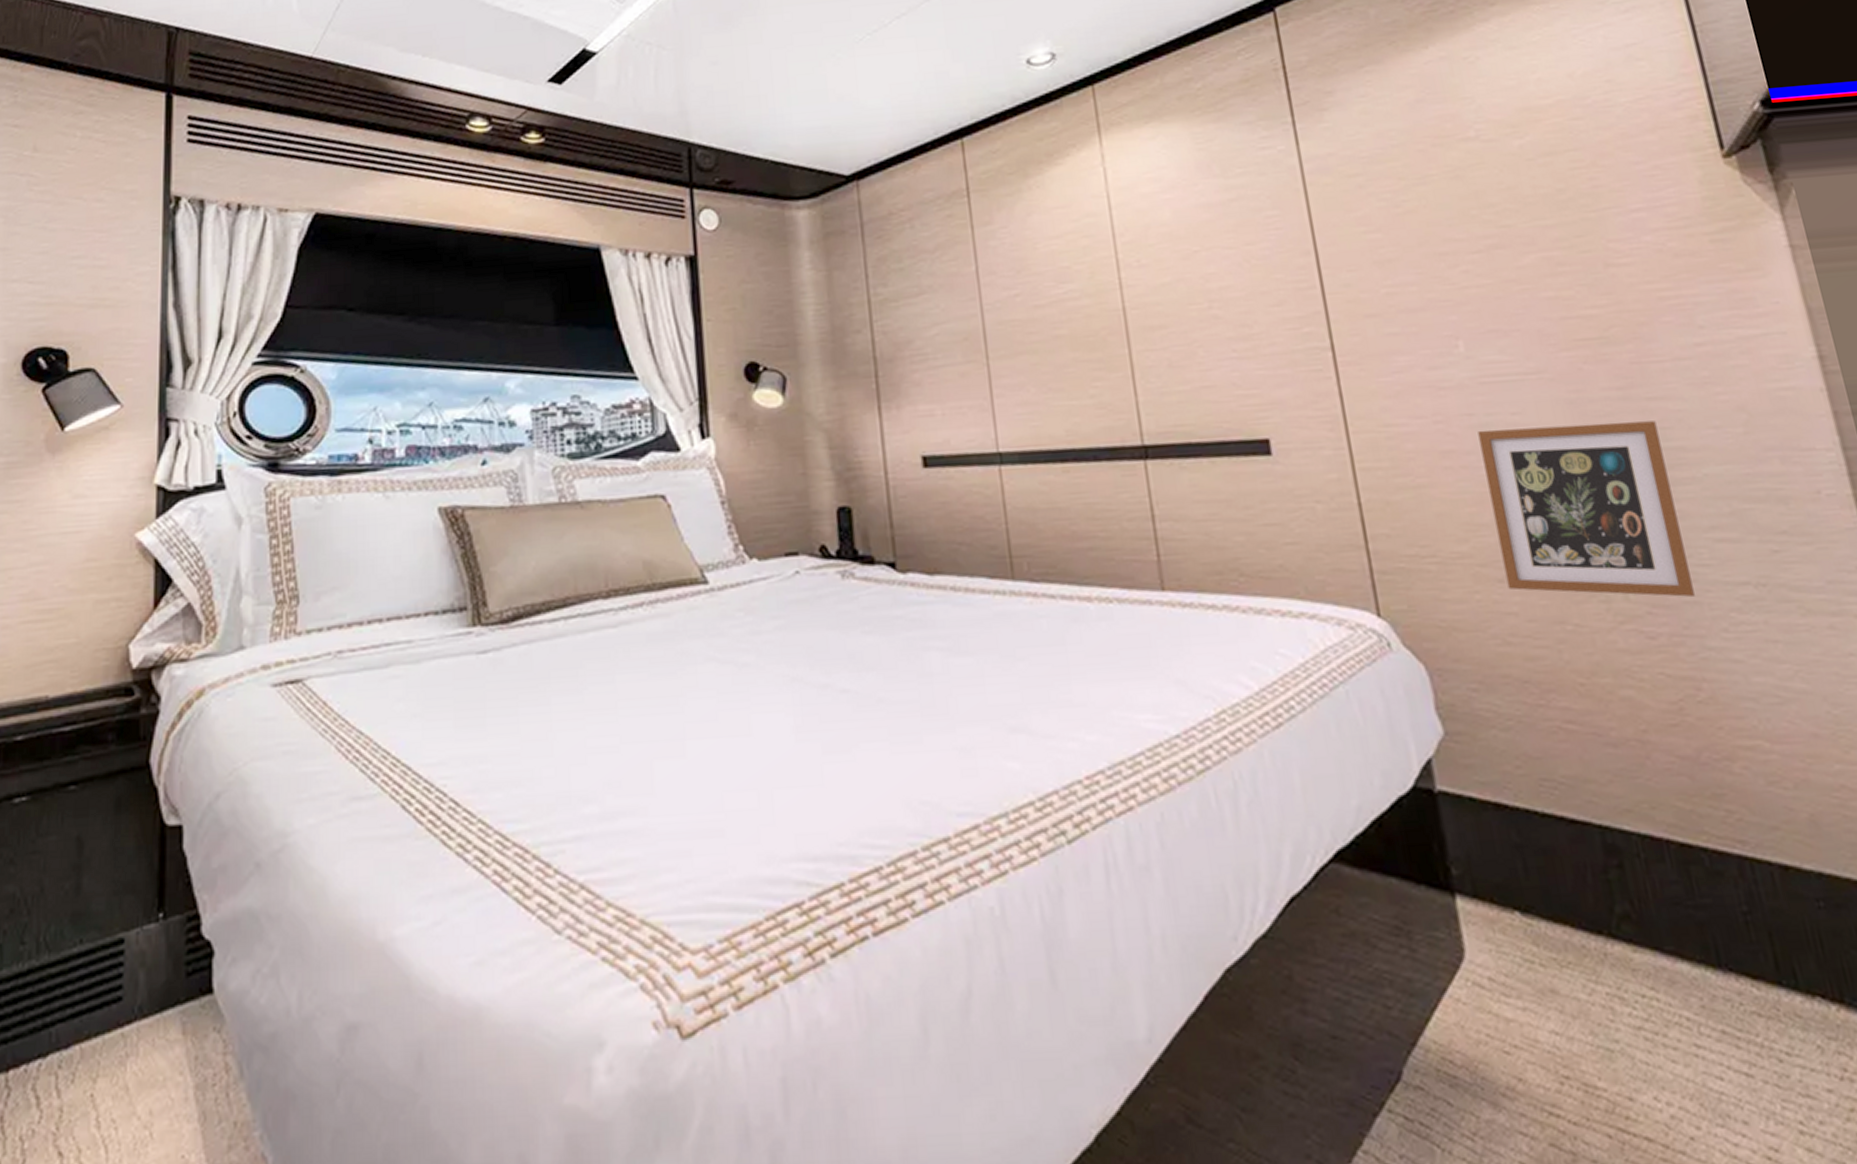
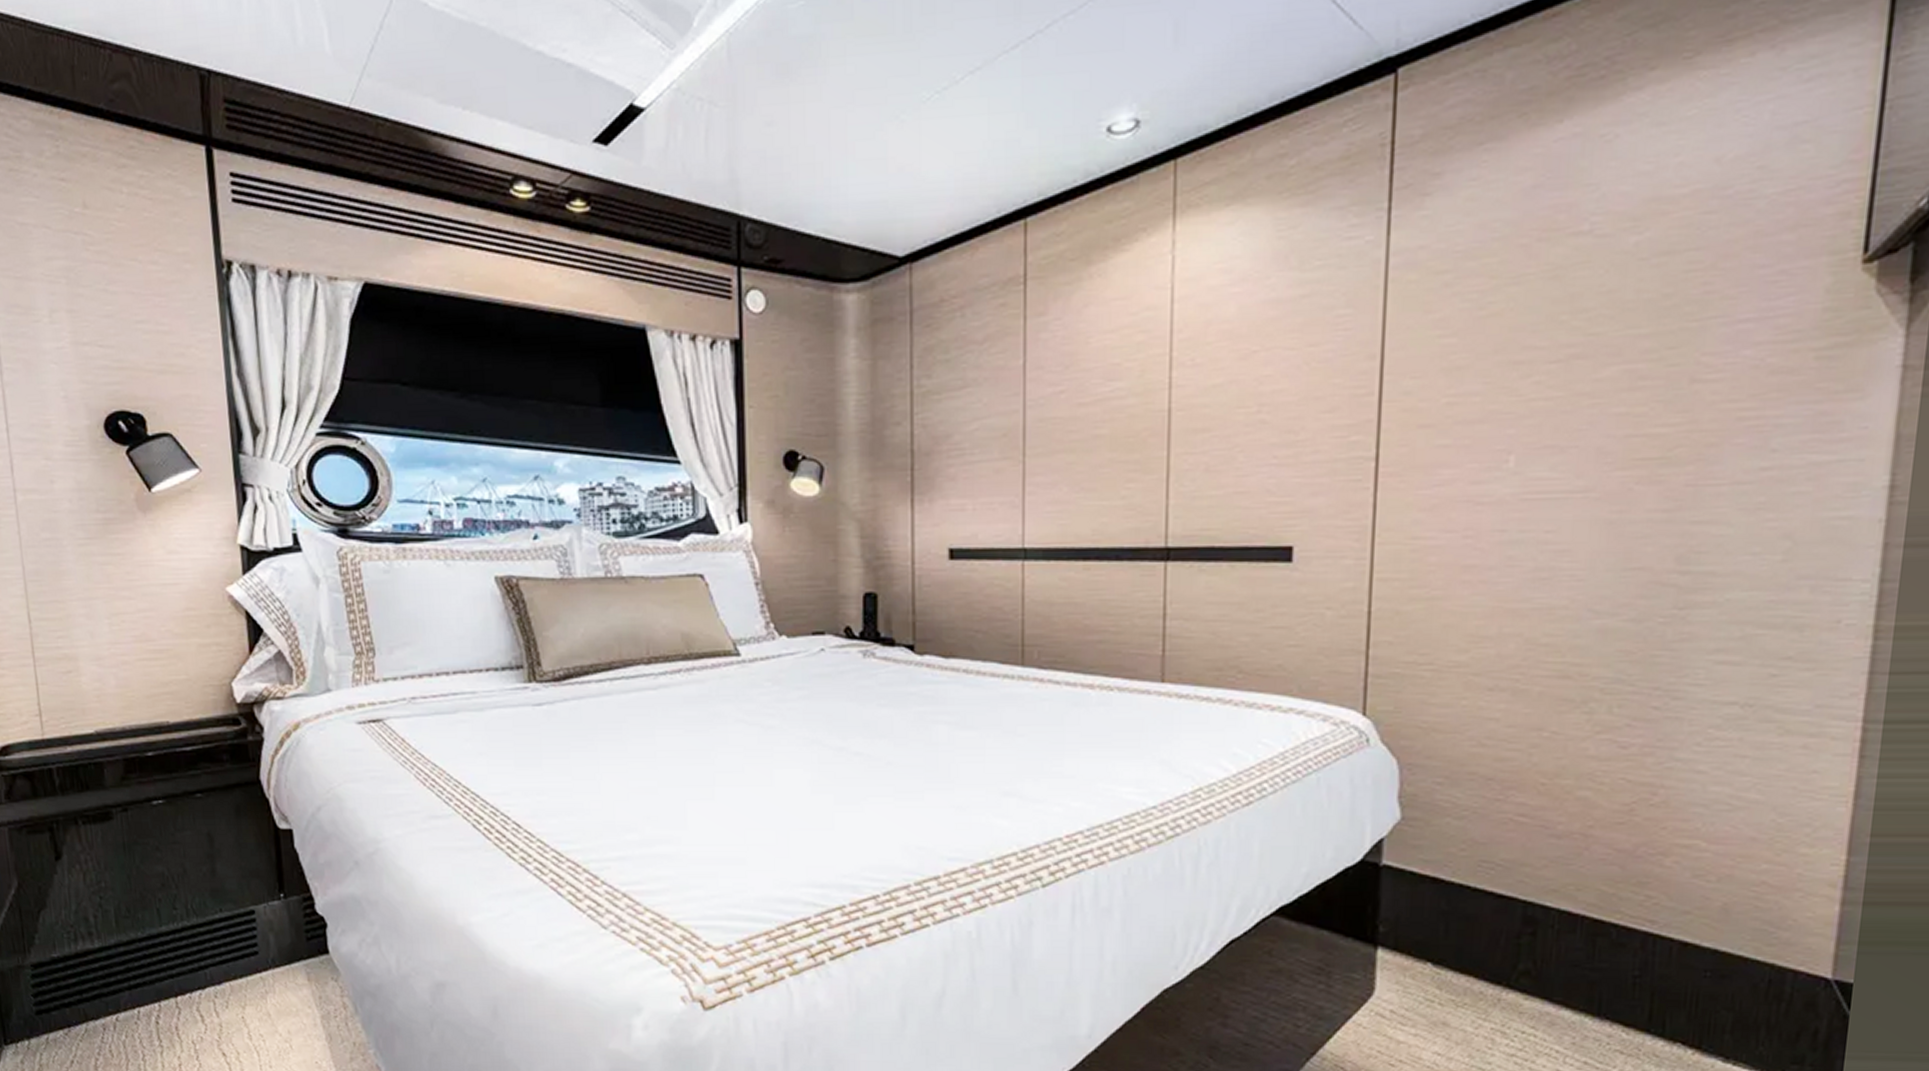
picture frame: present [1477,421,1695,597] -> none [1496,544,1693,712]

